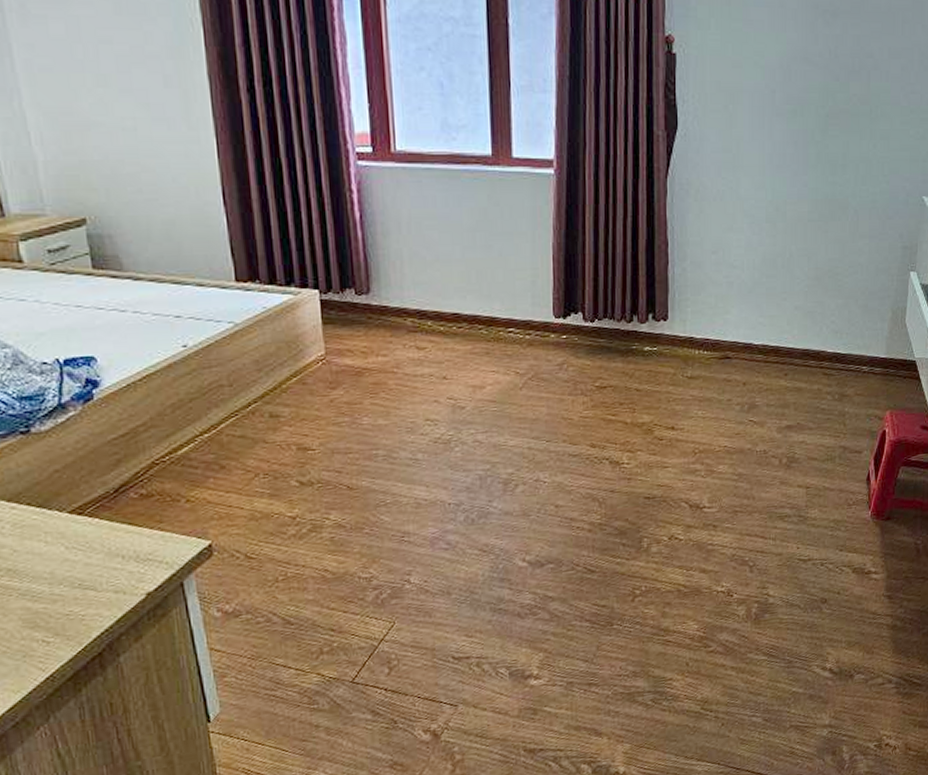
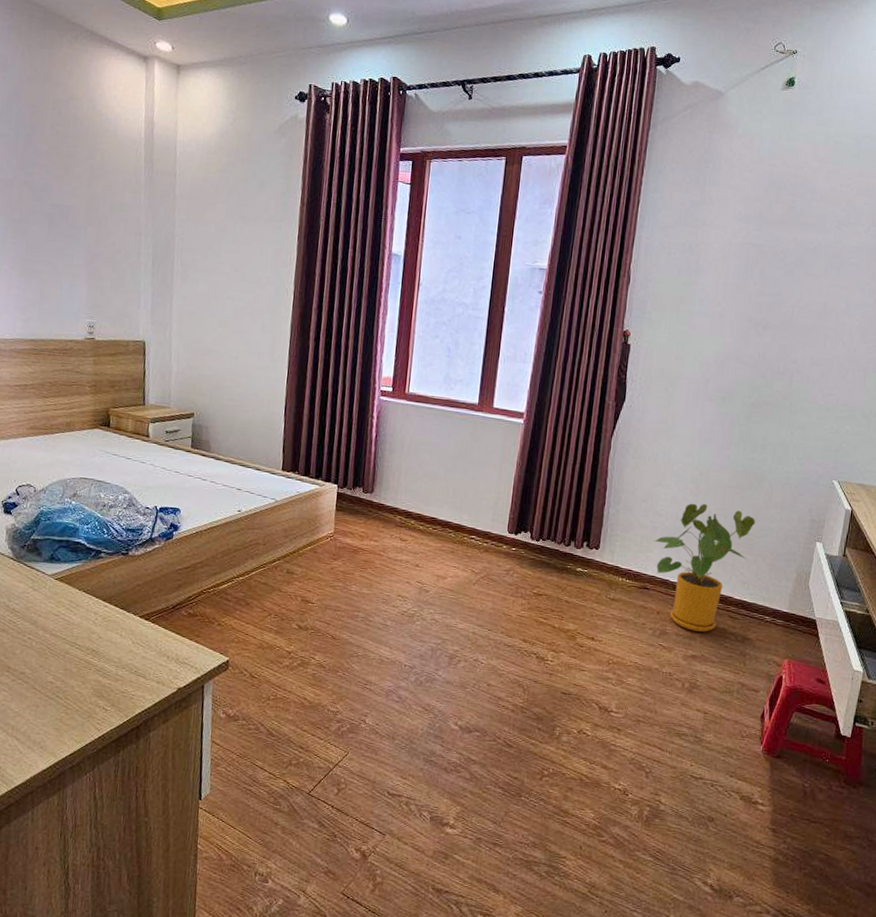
house plant: none [730,244,843,398] -> present [653,503,756,632]

